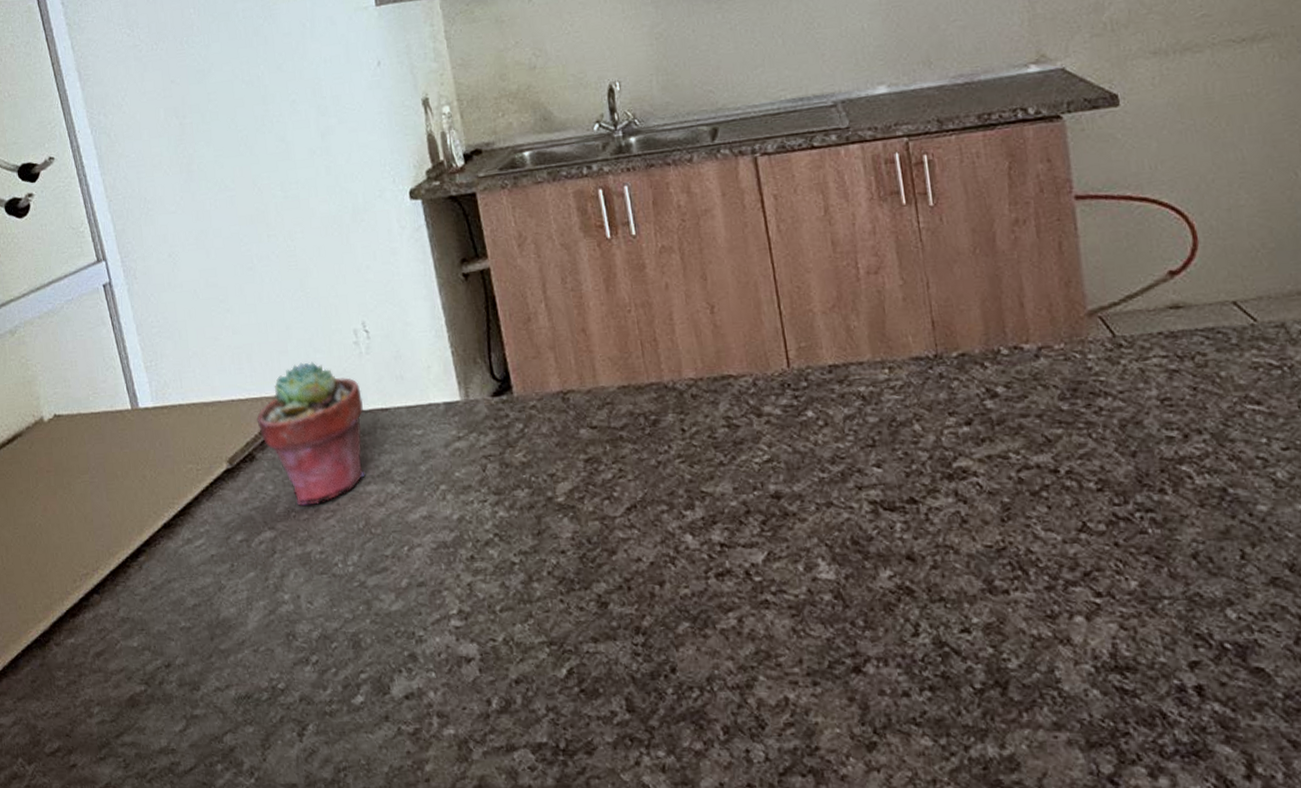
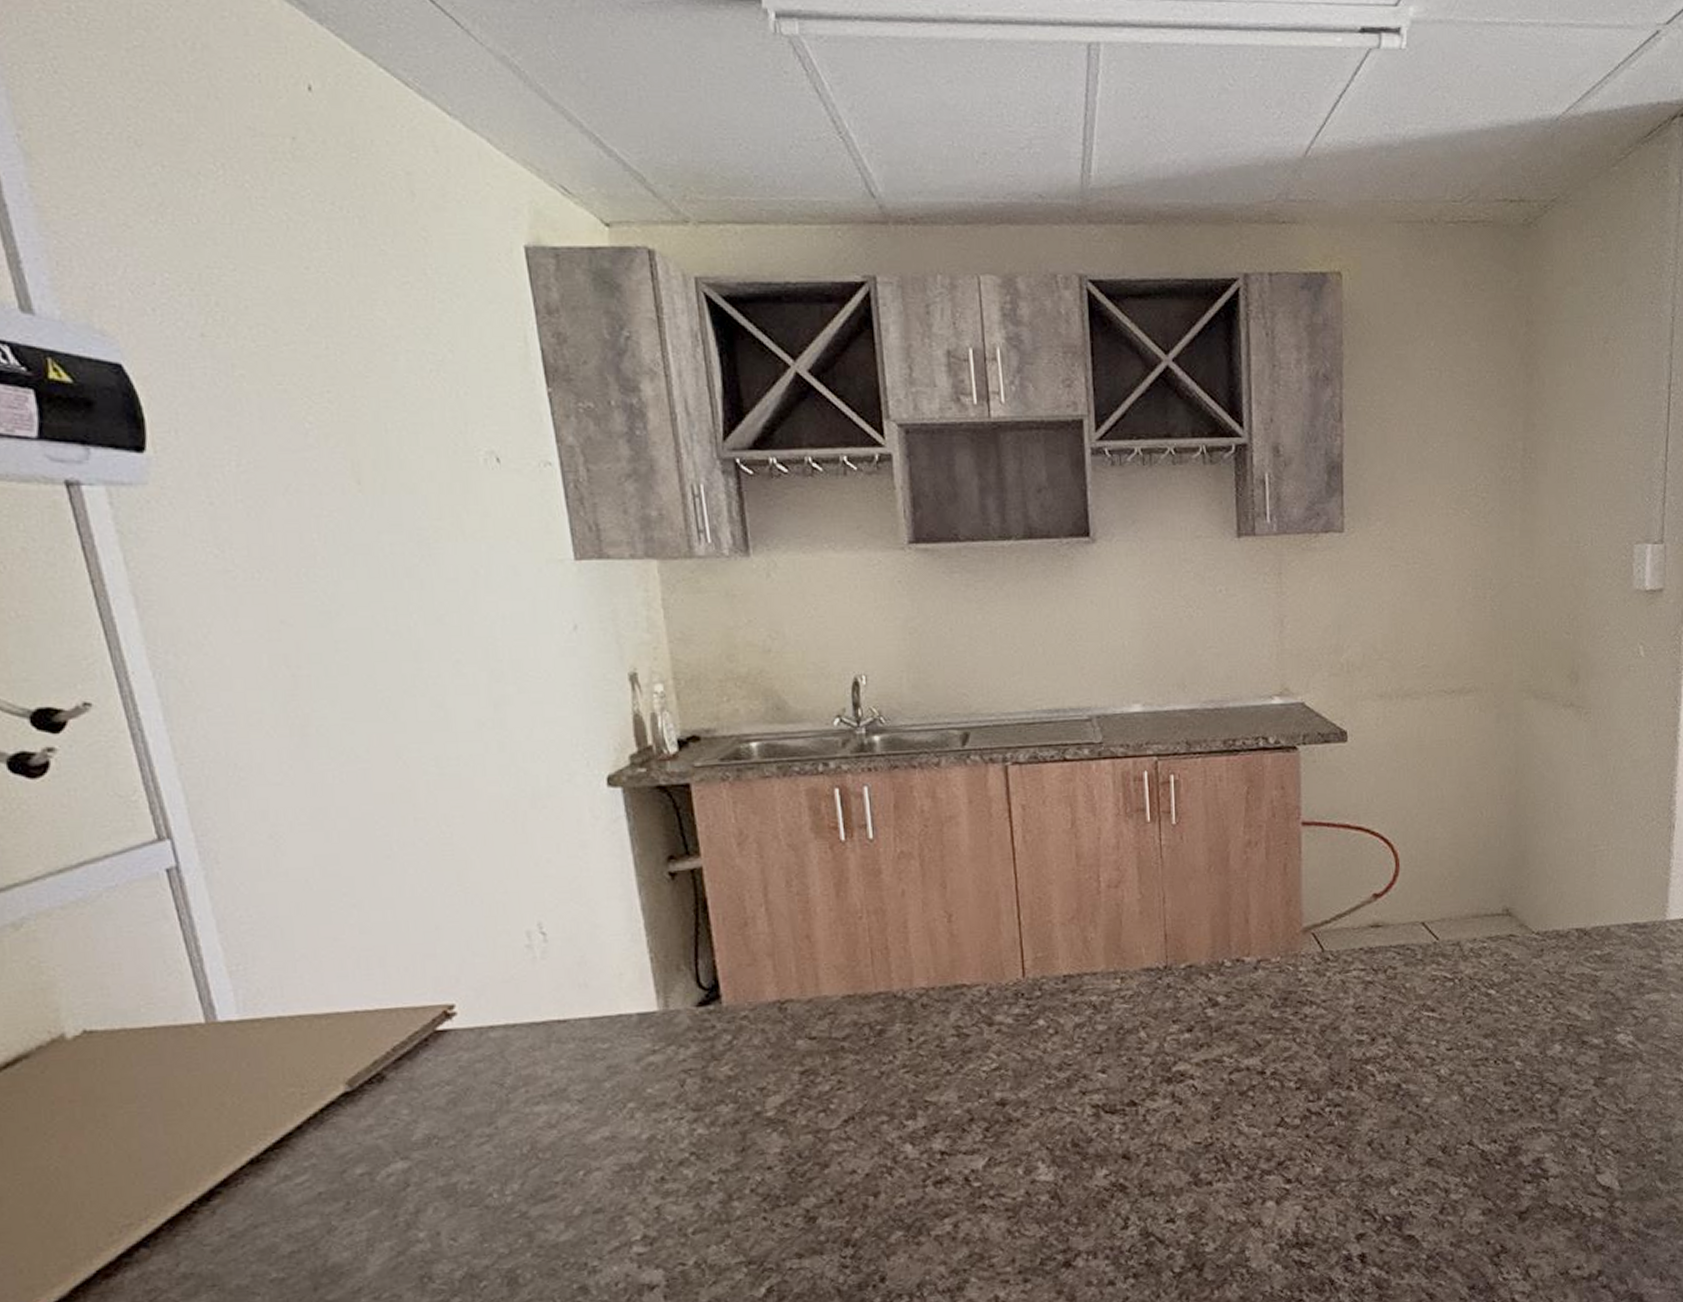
potted succulent: present [256,361,366,506] -> none [389,967,534,1131]

